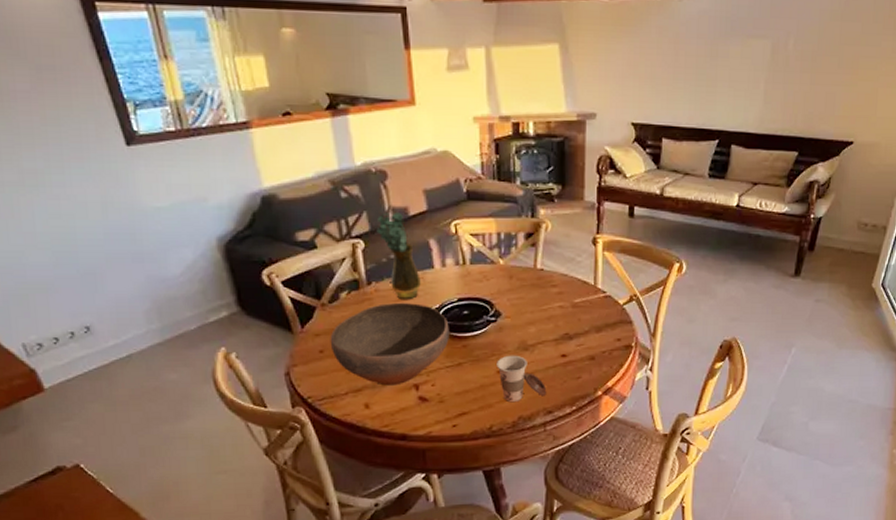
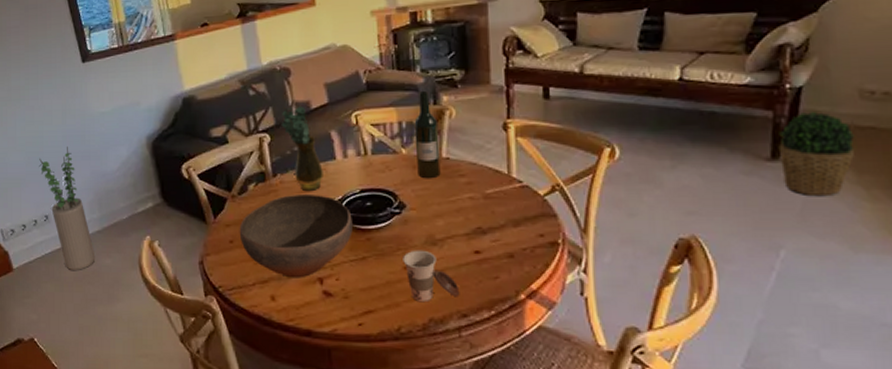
vase: none [71,246,157,389] -> present [38,147,96,271]
wine bottle: none [512,204,535,289] -> present [414,91,441,179]
potted plant: none [800,238,850,306] -> present [778,112,854,197]

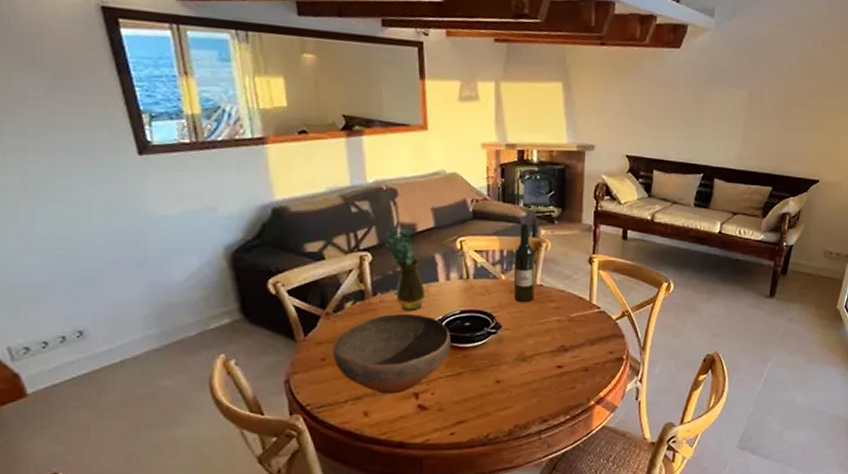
vase: present [38,147,96,271] -> none [69,252,151,395]
cup: present [403,250,460,303] -> none [495,365,543,411]
potted plant: present [778,112,854,197] -> none [775,264,818,325]

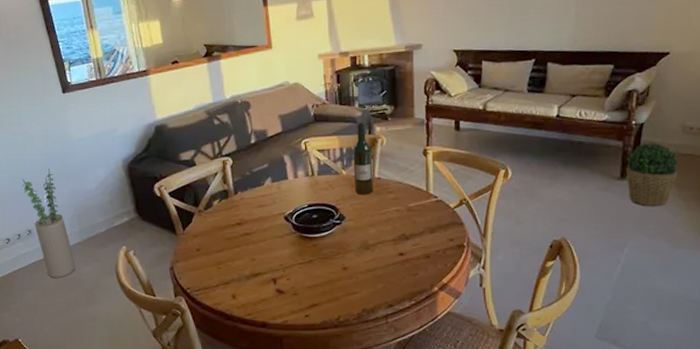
vase: none [69,252,151,395] -> present [21,168,76,279]
bowl: present [332,313,451,394] -> none [205,208,301,279]
vase: present [384,225,425,312] -> none [242,132,277,207]
potted plant: none [775,264,818,325] -> present [626,142,678,207]

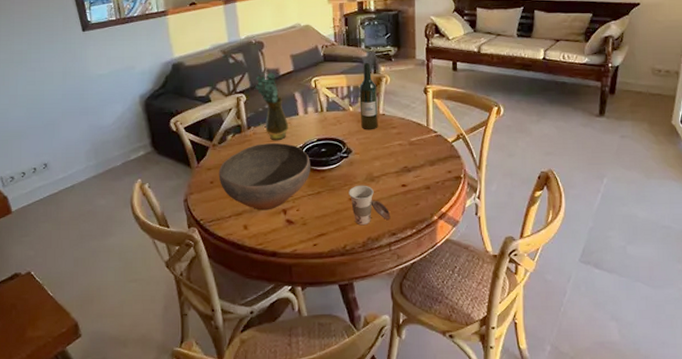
vase: present [21,168,76,279] -> none [38,104,91,212]
bowl: none [205,208,301,279] -> present [218,142,311,210]
vase: none [242,132,277,207] -> present [255,71,288,141]
cup: none [342,253,387,296] -> present [349,185,391,226]
potted plant: present [626,142,678,207] -> none [604,83,649,141]

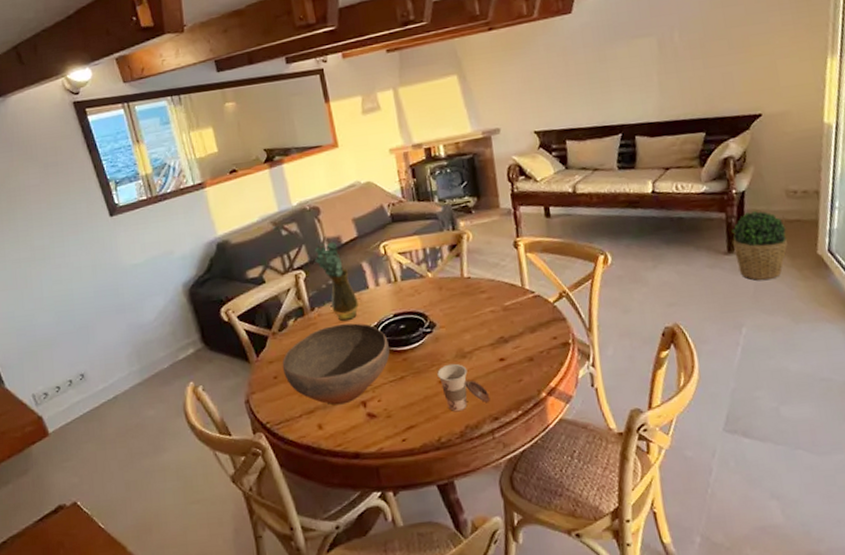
wine bottle: present [359,63,378,130] -> none [436,219,464,298]
potted plant: none [604,83,649,141] -> present [731,211,787,281]

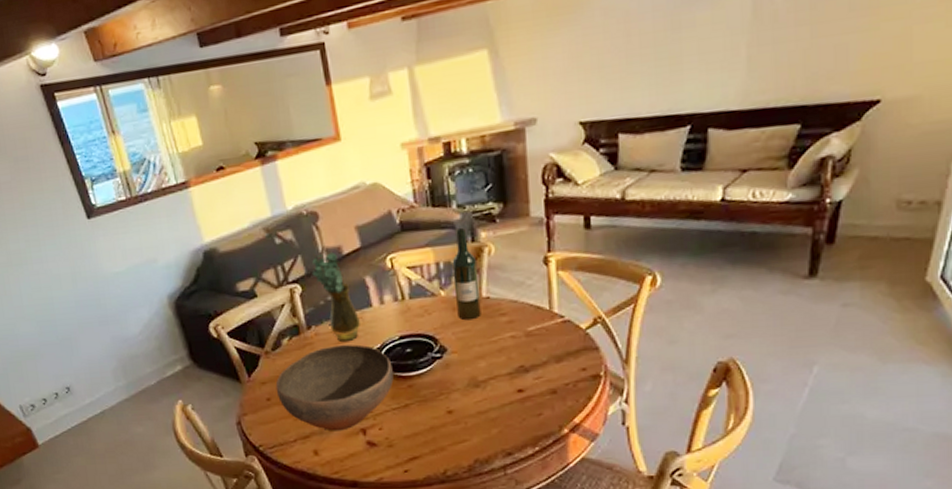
wine bottle: none [436,219,464,298] -> present [452,228,481,321]
cup: present [437,363,490,412] -> none [446,392,504,445]
potted plant: present [731,211,787,281] -> none [817,225,889,312]

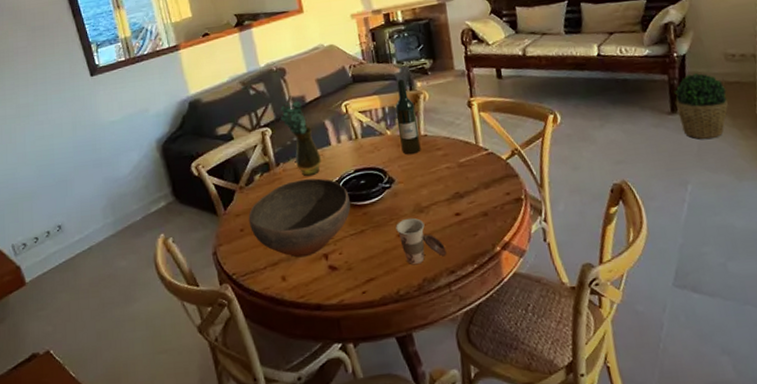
cup: none [446,392,504,445] -> present [396,217,447,265]
potted plant: none [817,225,889,312] -> present [674,73,728,140]

